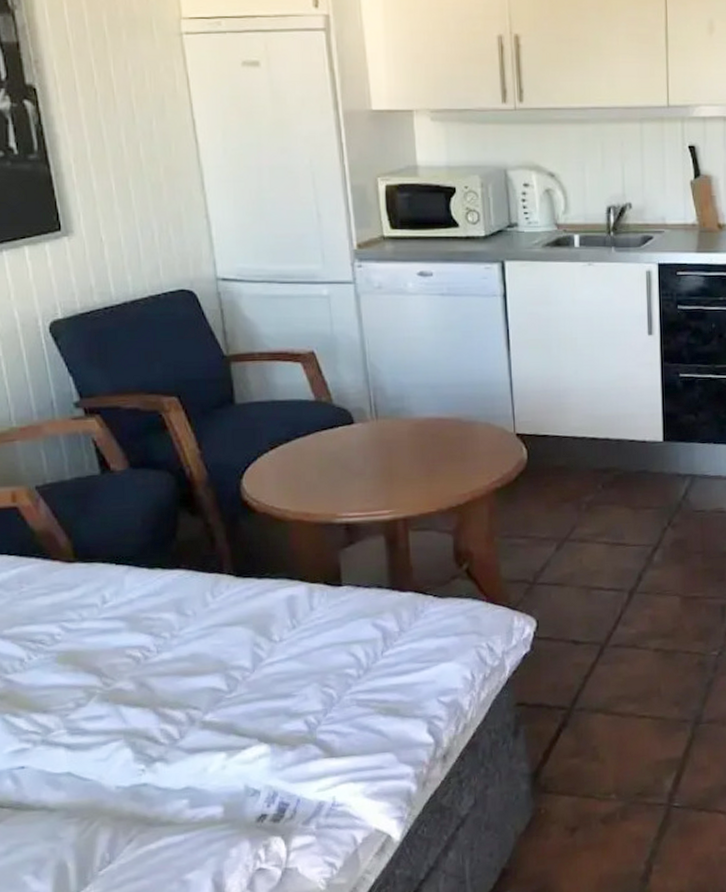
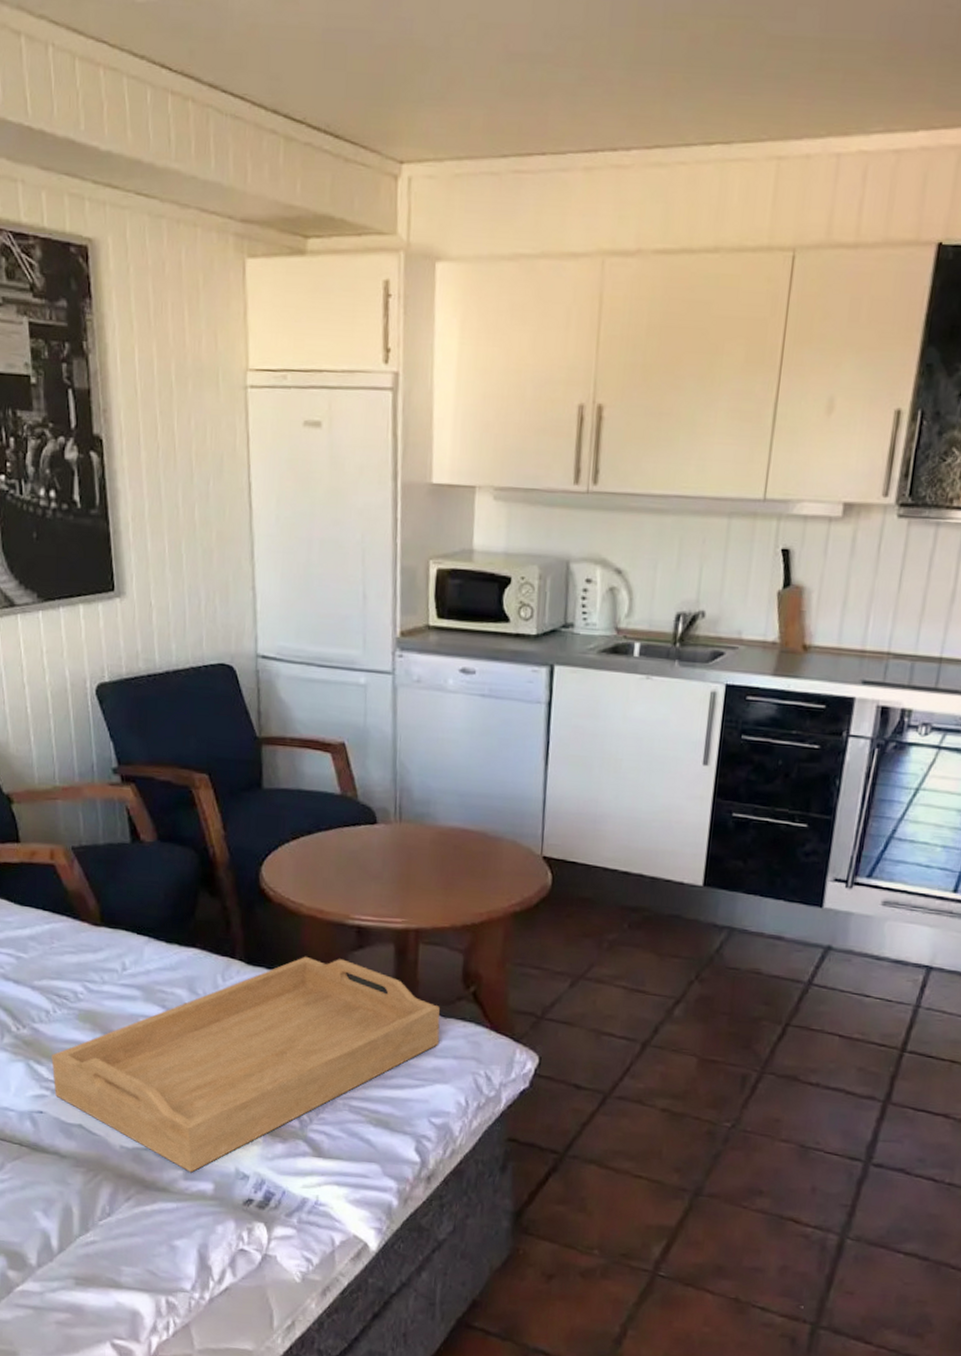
serving tray: none [30,557,438,800] -> present [51,956,440,1173]

